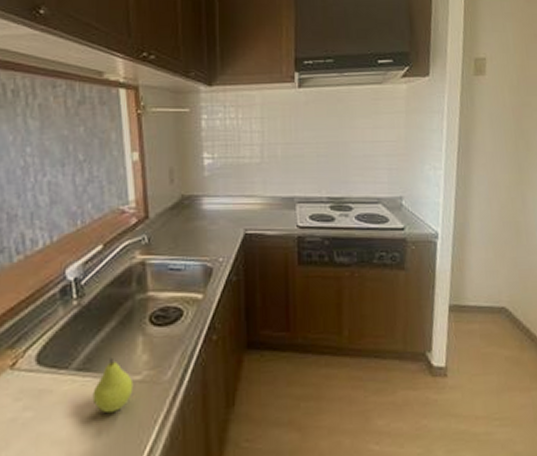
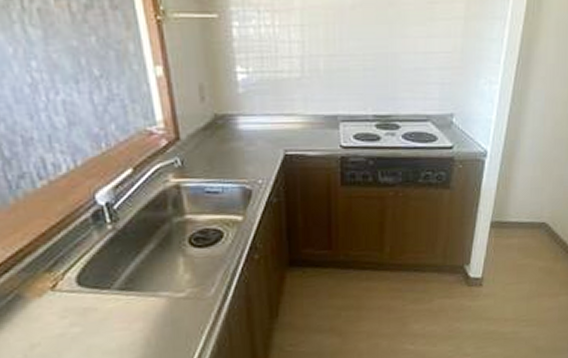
fruit: present [92,358,134,412] -> none [138,278,178,326]

